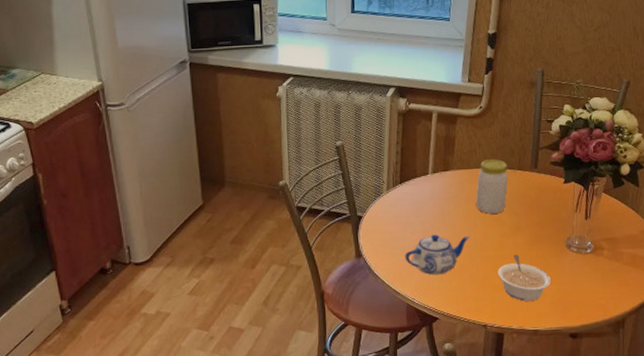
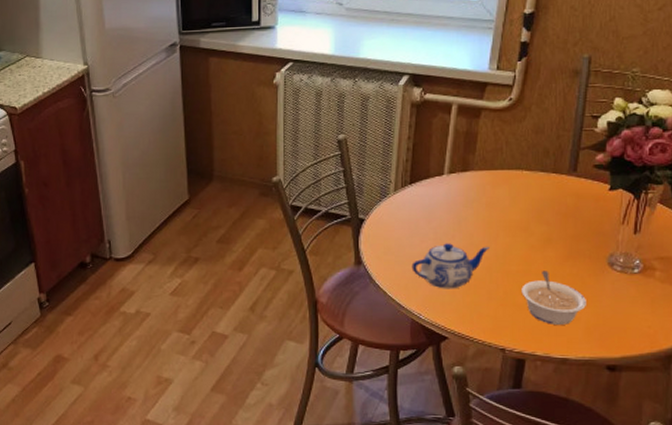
jar: present [476,159,508,214] -> none [500,160,539,222]

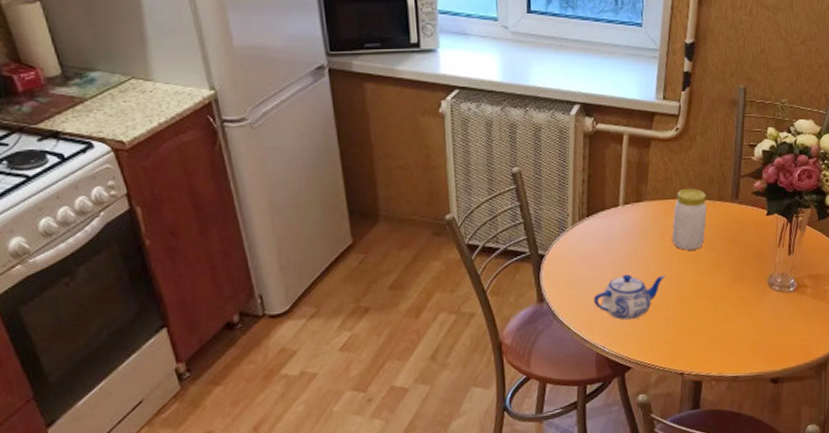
jar: none [500,160,539,222] -> present [672,189,707,250]
legume: present [521,271,586,326] -> none [695,295,752,346]

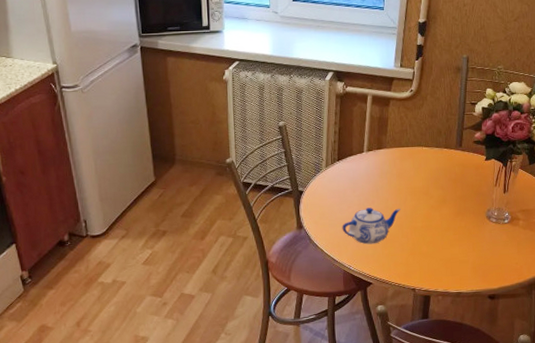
jar: present [672,189,707,250] -> none [407,139,435,188]

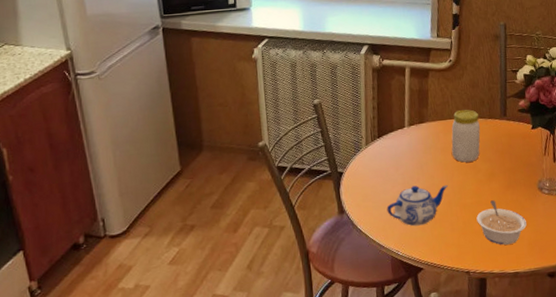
jar: none [407,139,435,188] -> present [451,109,481,163]
legume: none [425,225,472,268] -> present [476,200,527,245]

